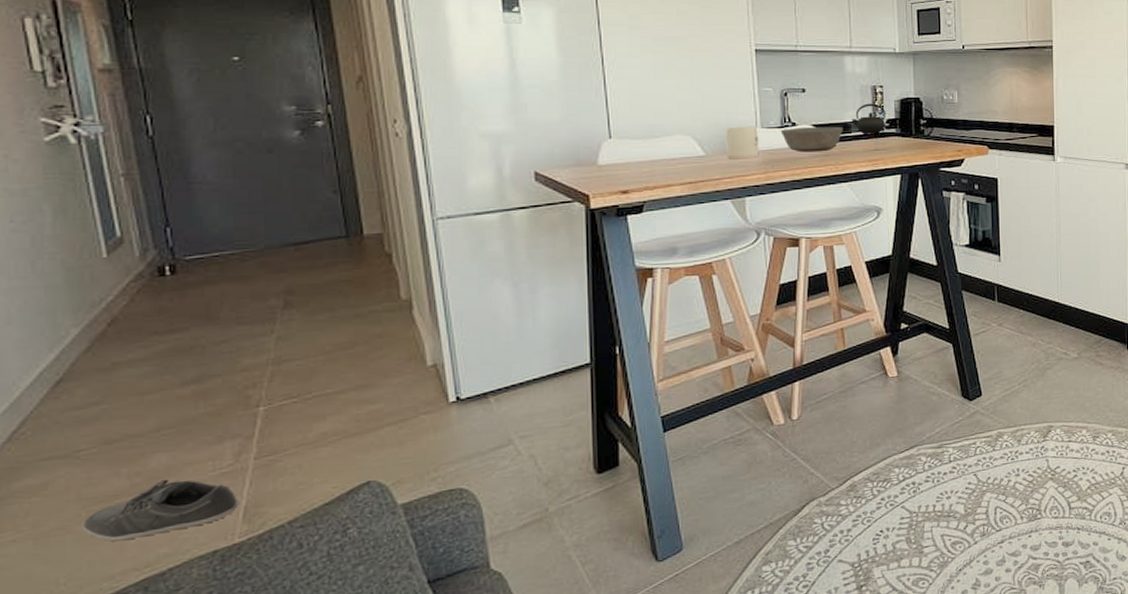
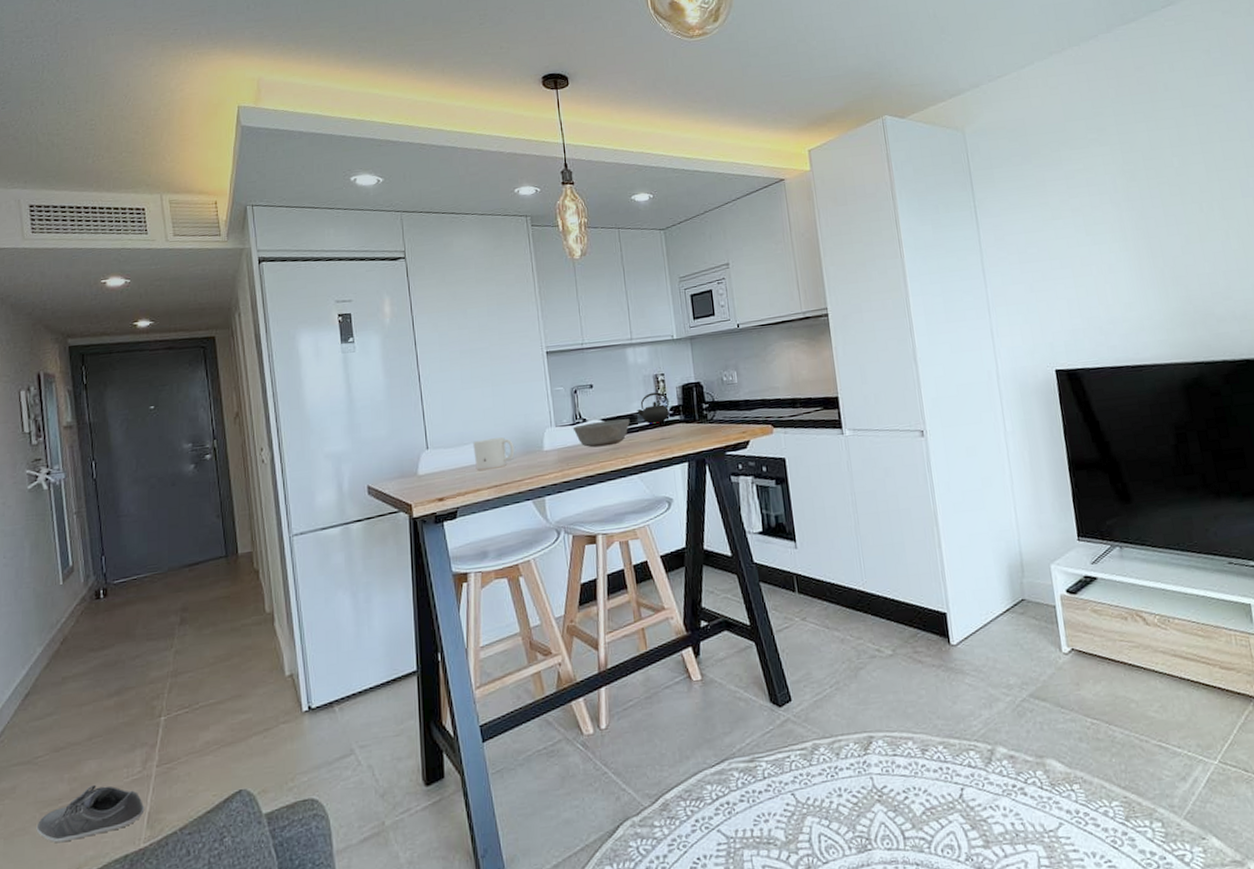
mug: none [665,133,714,167] -> present [473,437,515,472]
mug: present [725,126,759,160] -> none [524,425,555,461]

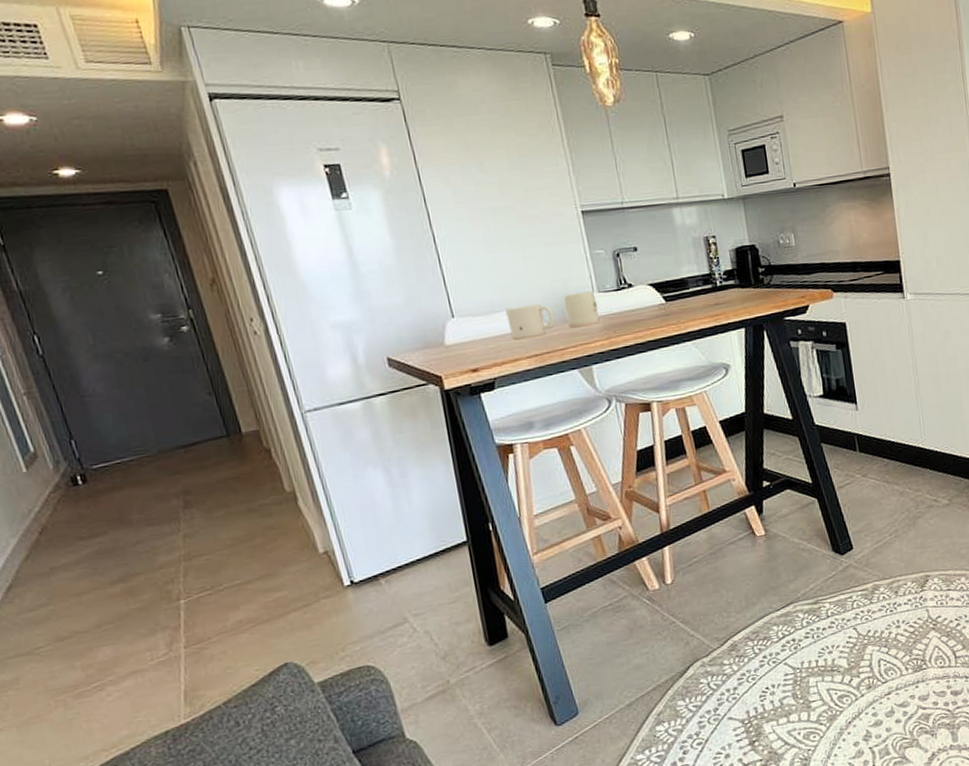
shoe: present [36,784,145,843] -> none [53,669,180,727]
mug: none [524,425,555,461] -> present [563,291,600,328]
bowl: present [572,419,630,448] -> none [617,283,681,315]
kettle: present [637,392,670,424] -> none [687,255,723,289]

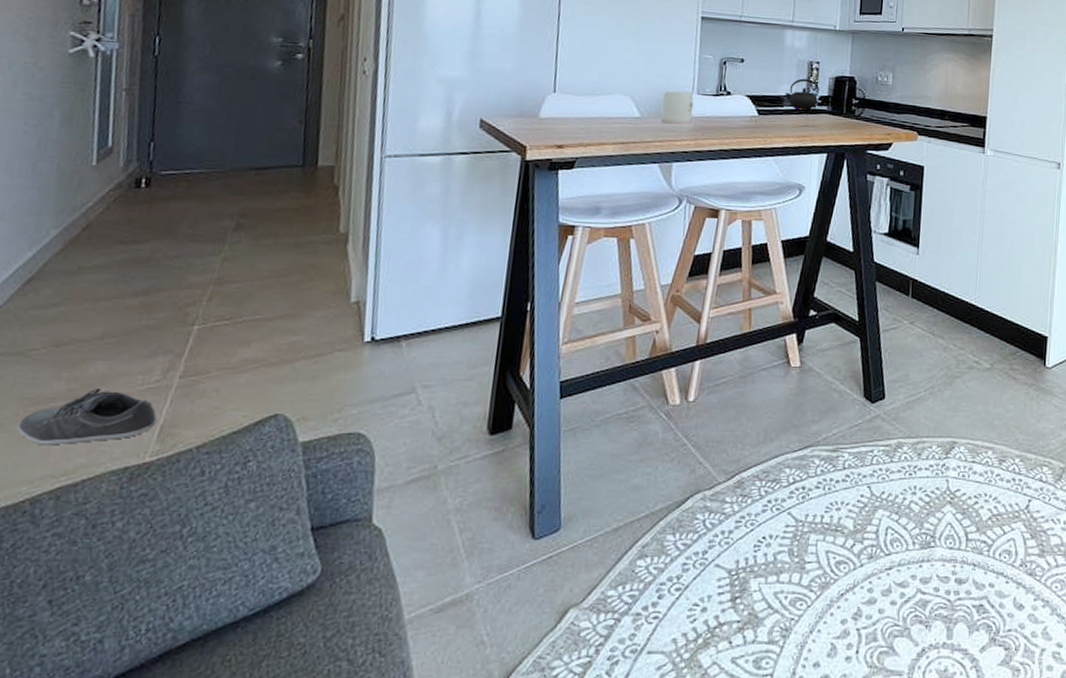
shoe: none [53,669,180,727] -> present [17,387,158,446]
mug: present [505,304,555,341] -> none [604,93,650,126]
kettle: none [687,255,723,289] -> present [785,78,820,110]

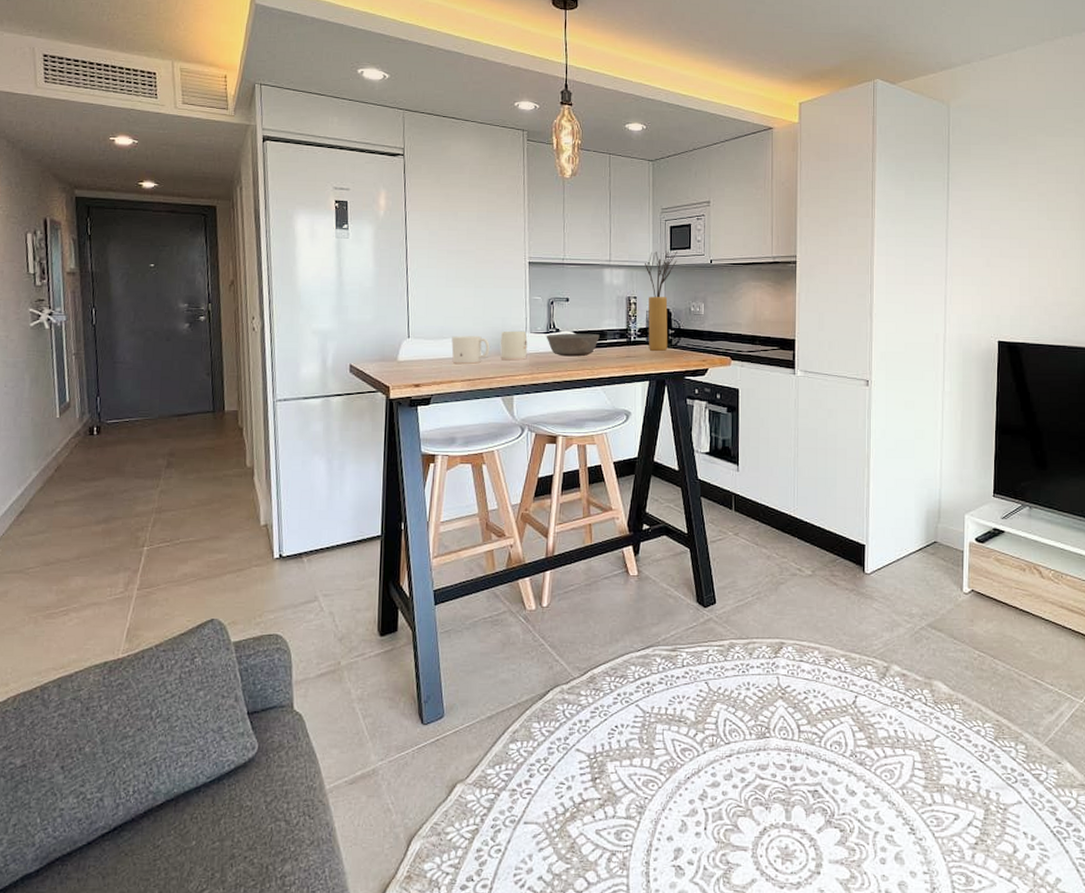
shoe: present [17,387,158,446] -> none [25,598,125,645]
mug: none [604,93,650,126] -> present [451,336,490,365]
bowl: none [715,97,776,124] -> present [546,334,600,357]
kettle: present [785,78,820,110] -> none [607,313,639,342]
vase: none [829,15,867,123] -> present [645,251,677,352]

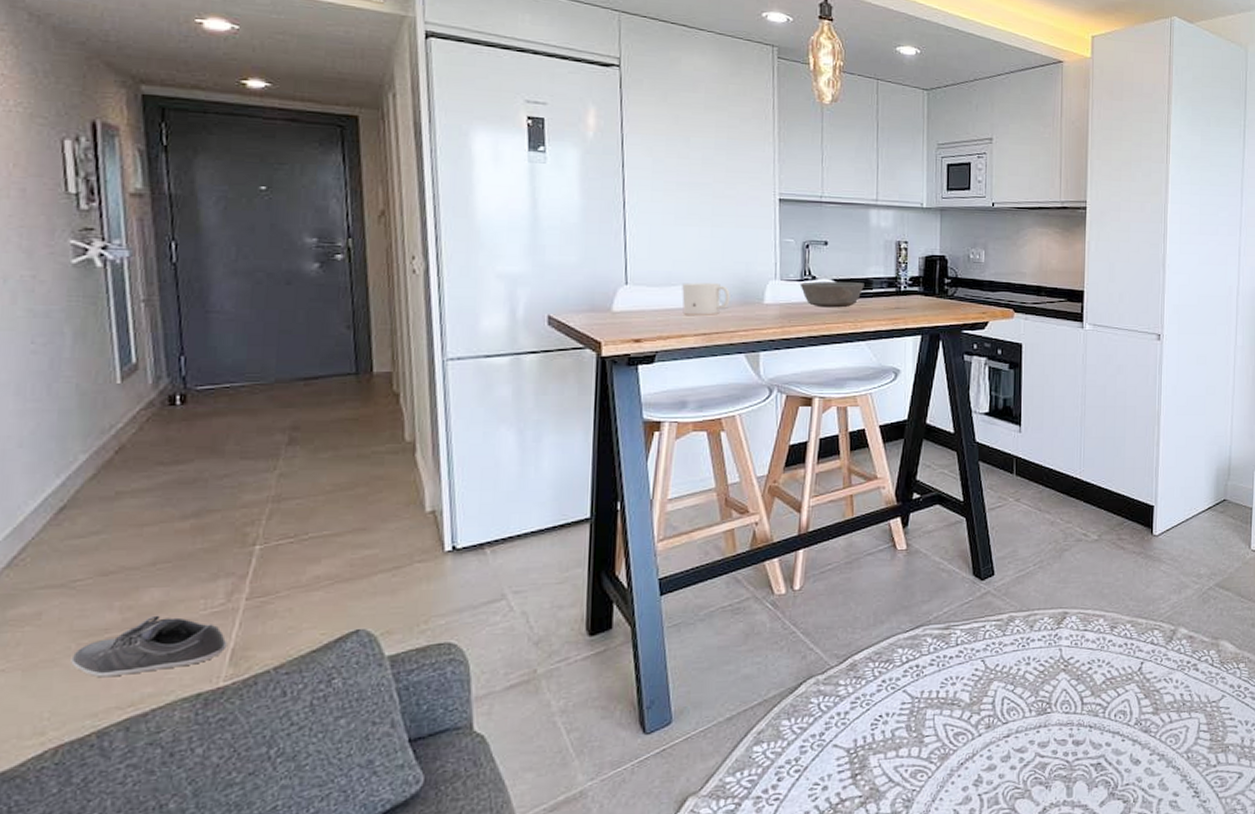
shoe: none [25,598,125,645] -> present [71,615,227,678]
mug: present [499,330,528,361] -> none [742,277,777,312]
vase: present [645,251,677,352] -> none [918,191,955,303]

